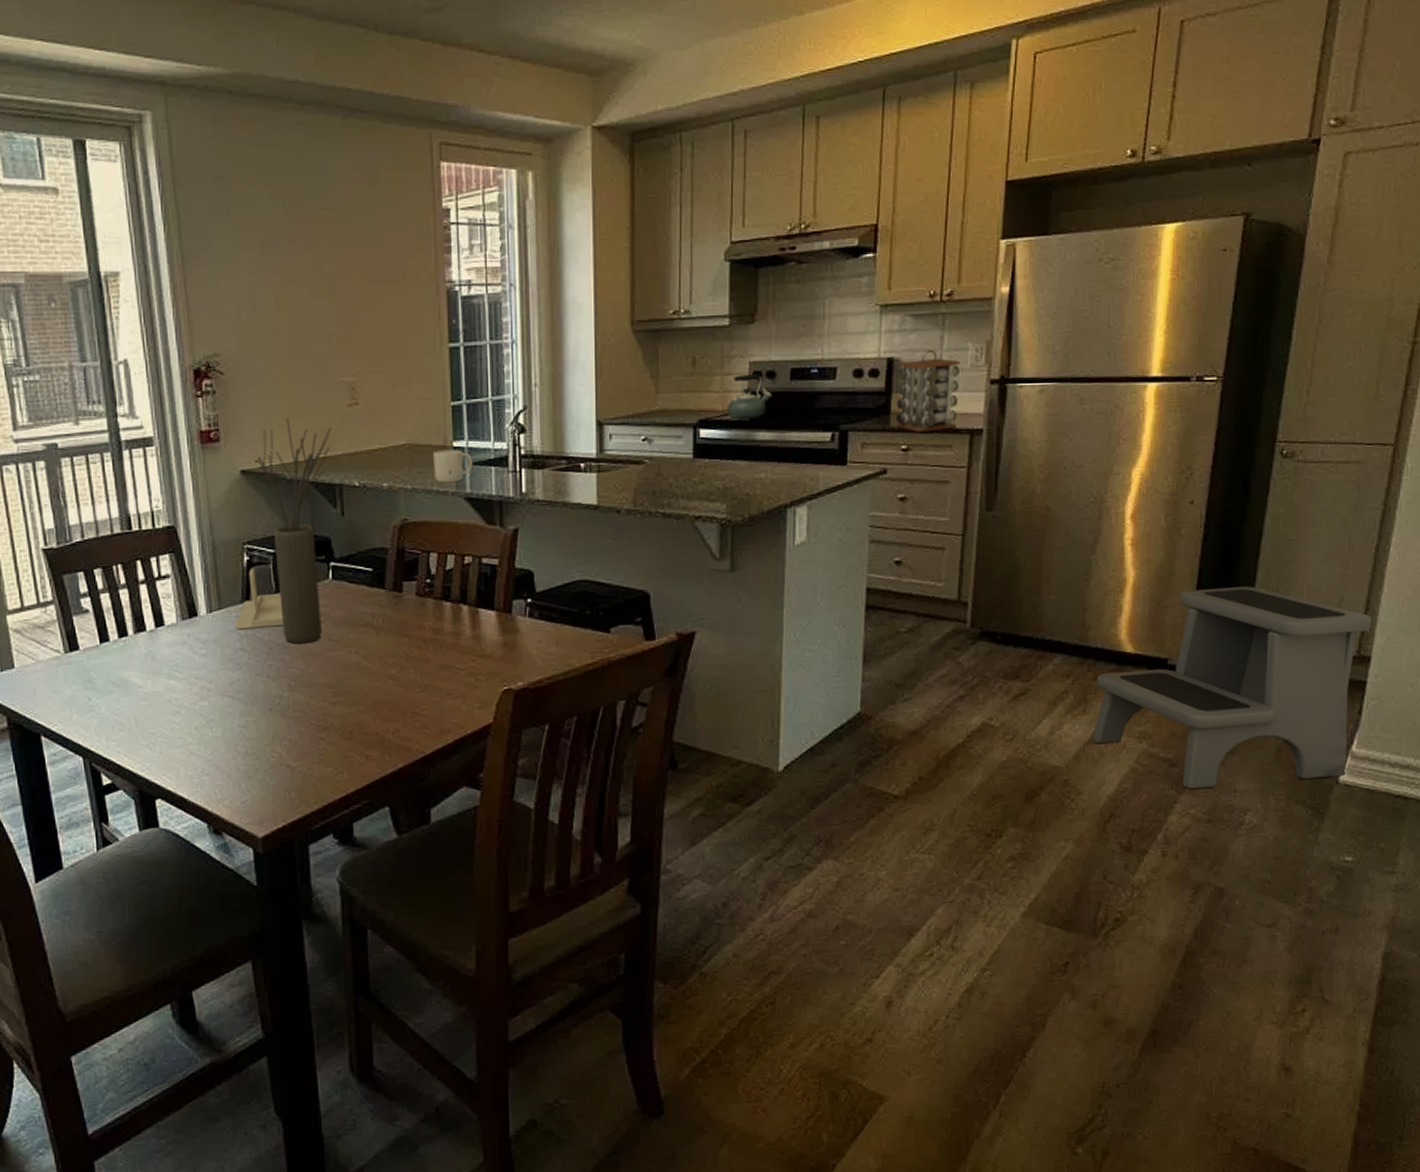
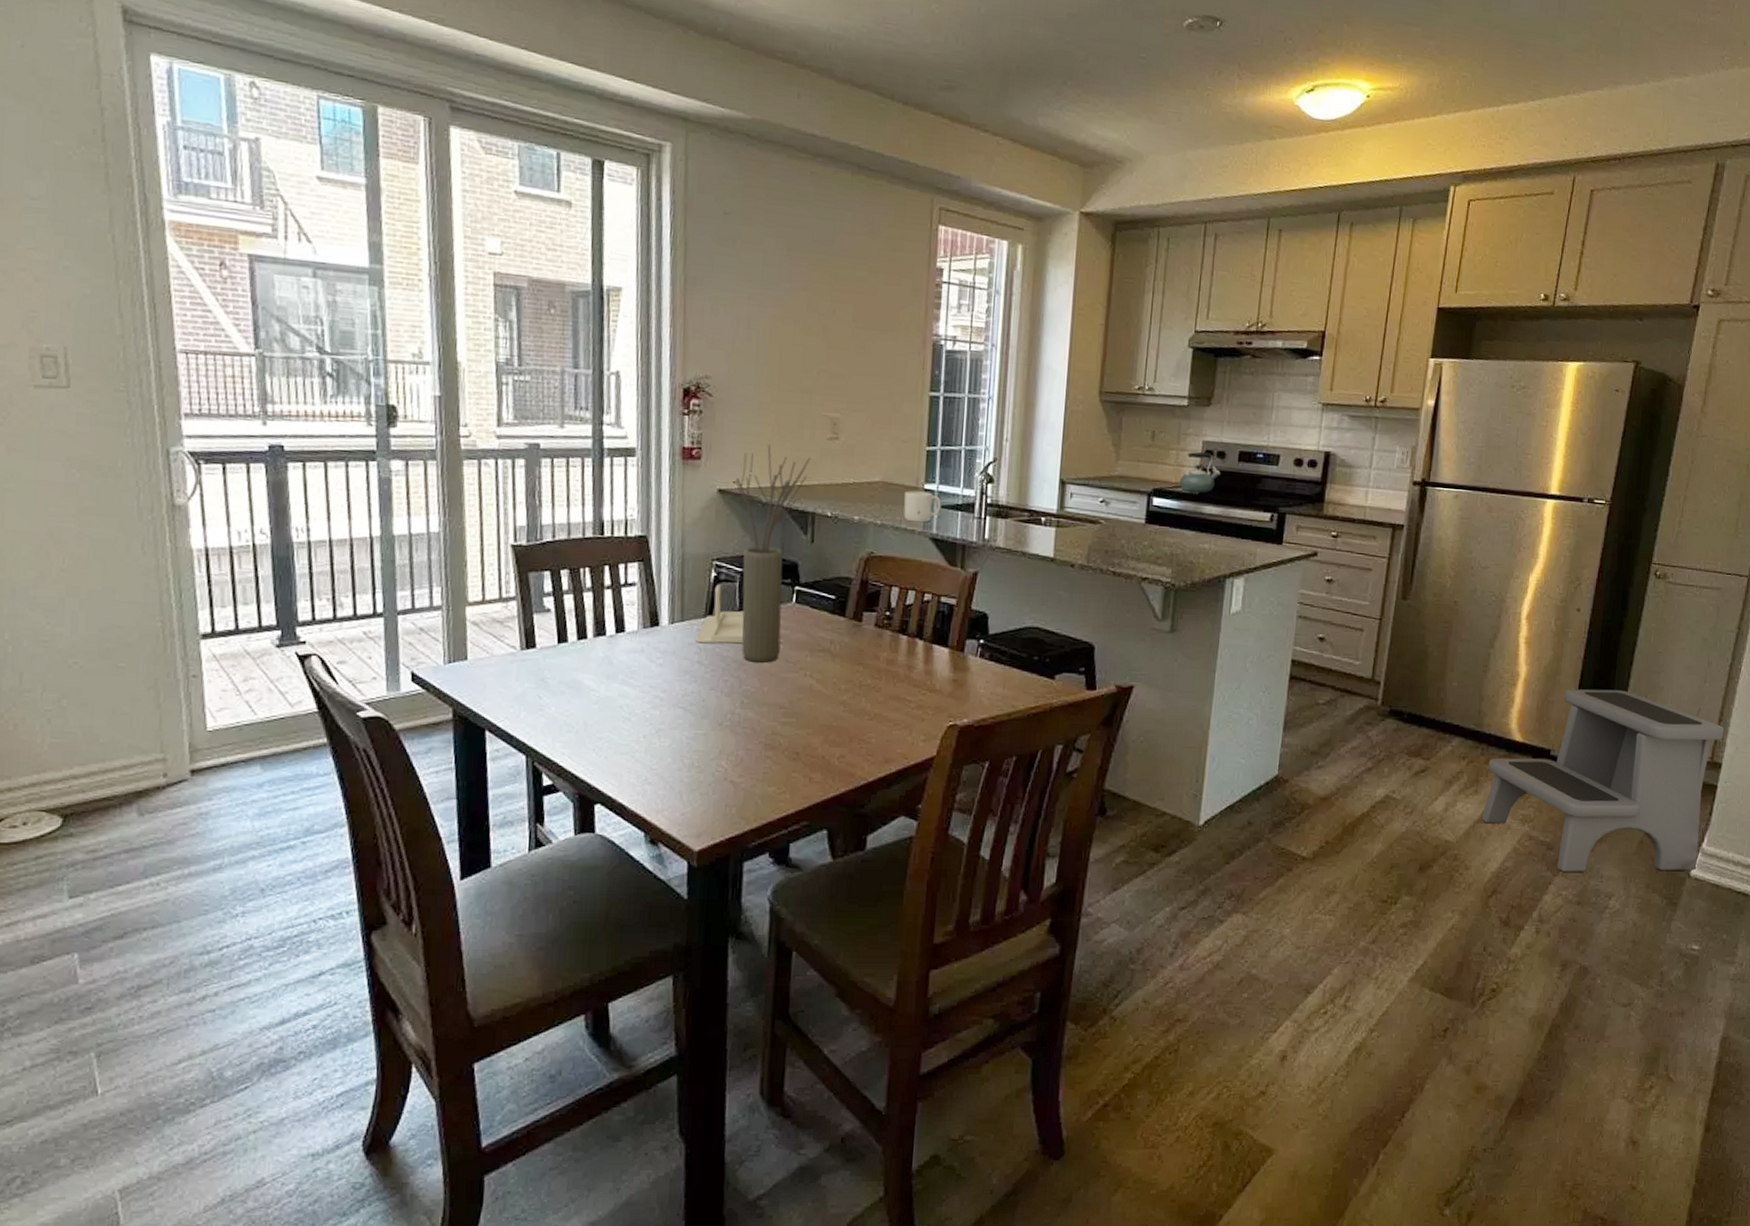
spice rack: present [895,349,961,432] -> none [1328,448,1389,523]

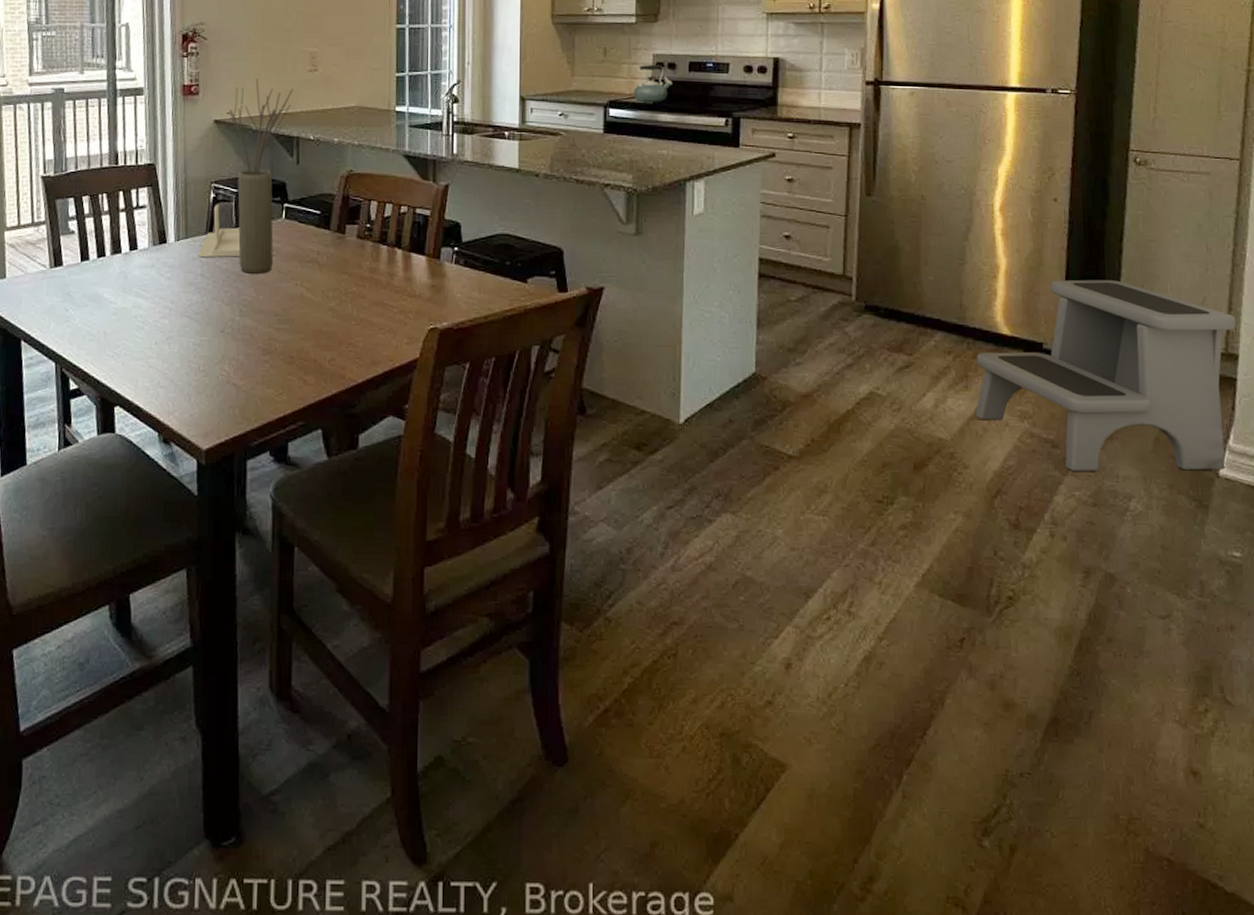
mug: present [903,490,941,523] -> none [377,113,412,142]

